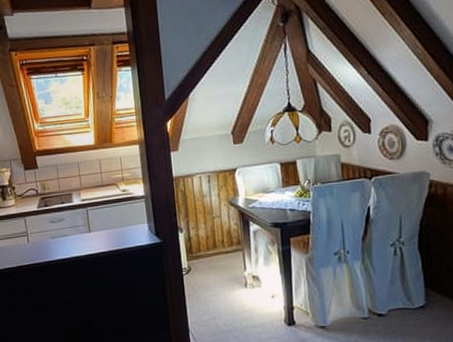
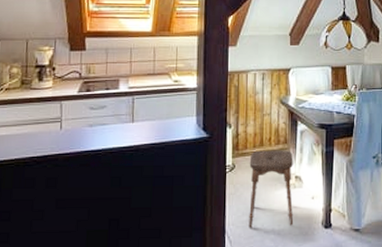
stool: none [204,250,256,326] -> present [249,150,294,228]

